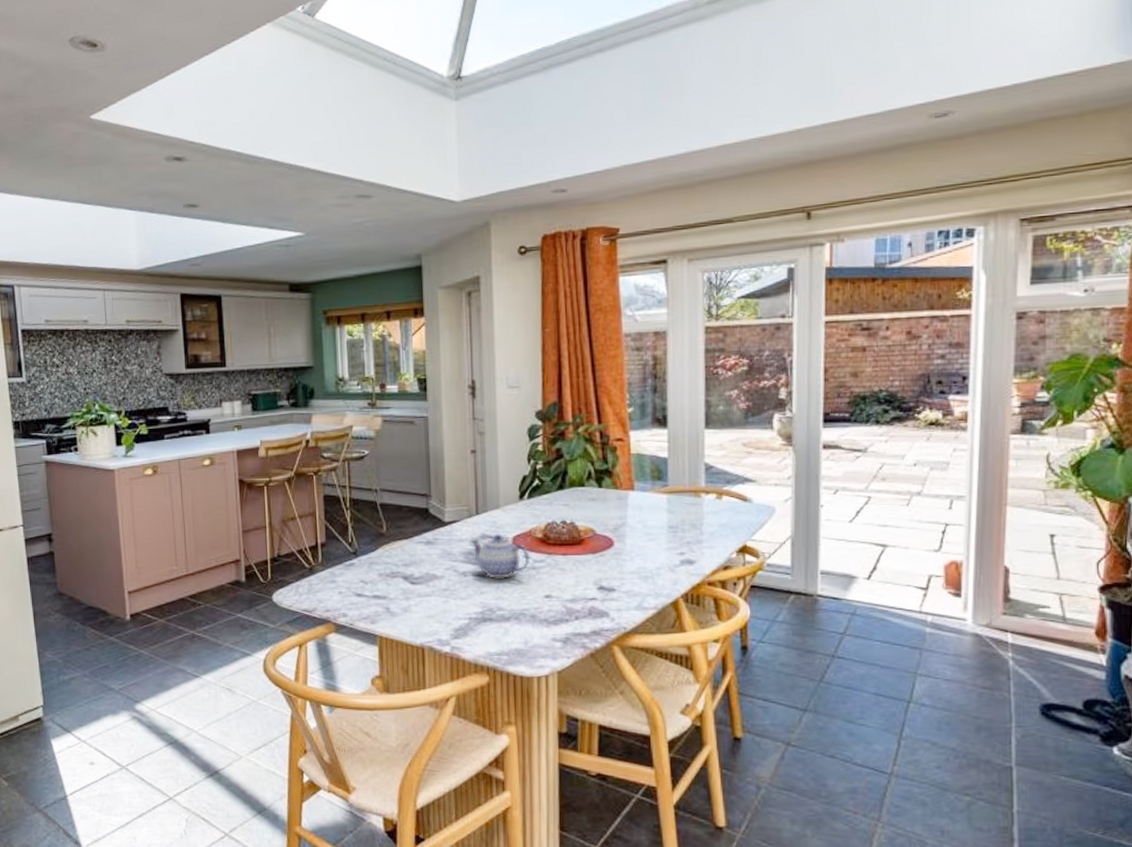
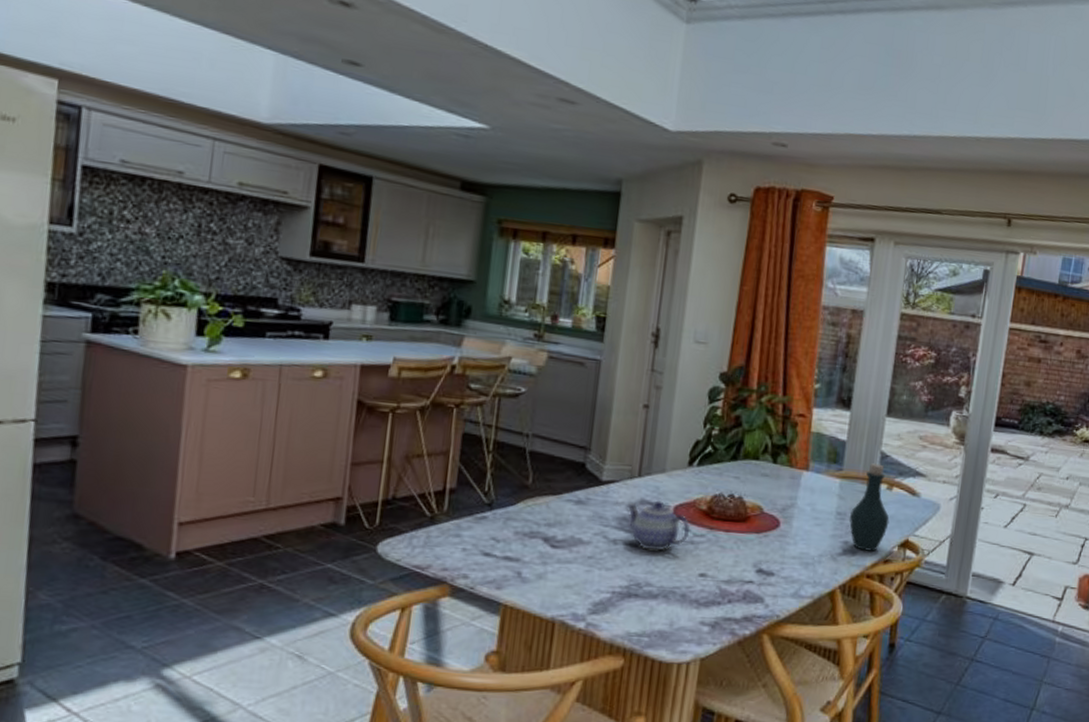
bottle: none [682,475,723,560] -> present [849,463,890,551]

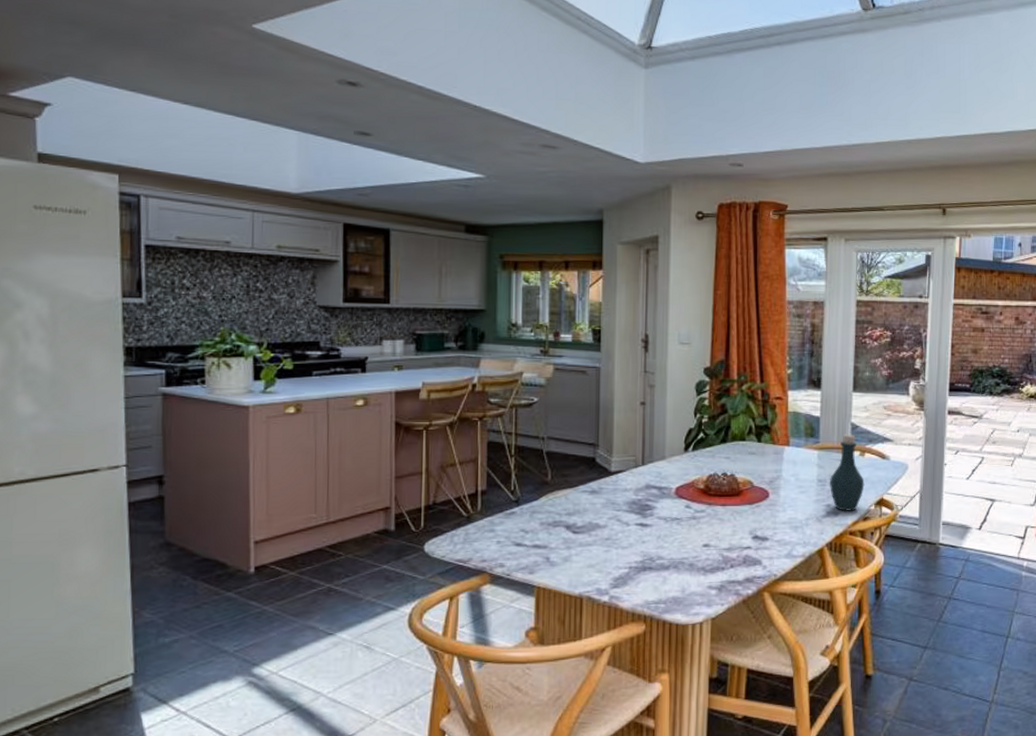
teapot: present [627,500,691,552] -> none [635,484,692,528]

